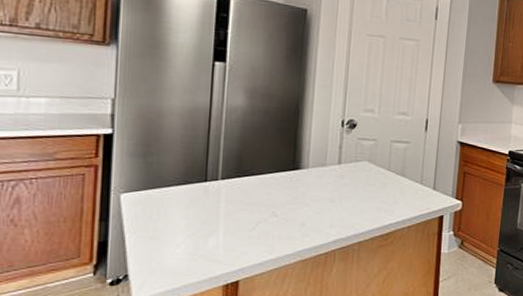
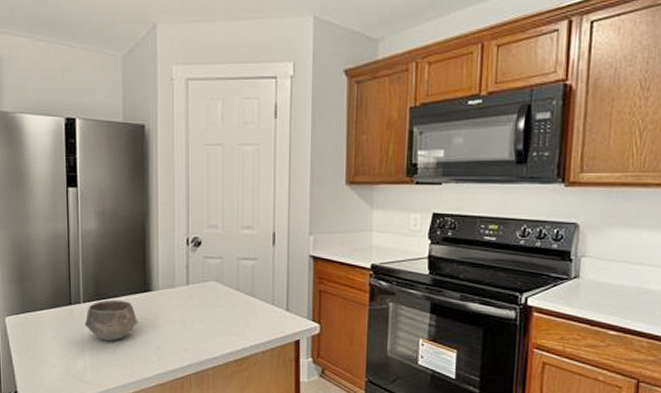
bowl: none [221,177,284,218] -> present [84,299,139,341]

